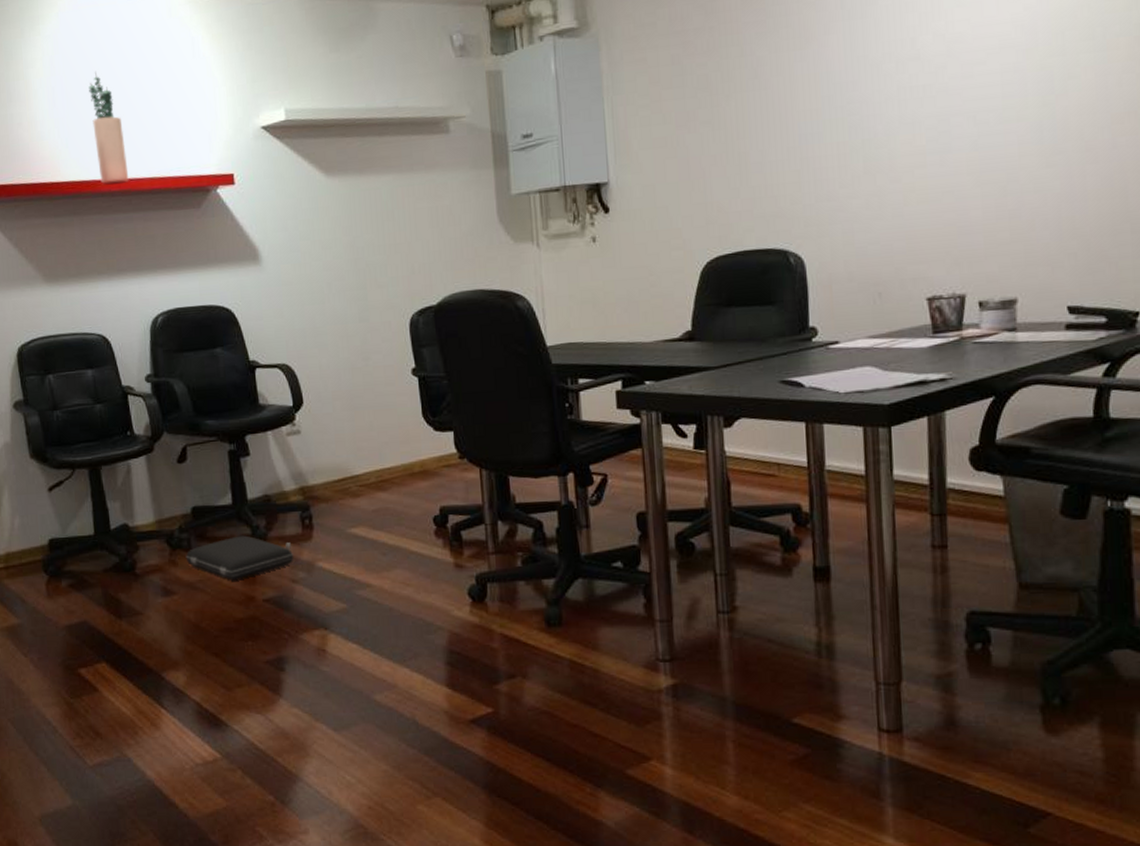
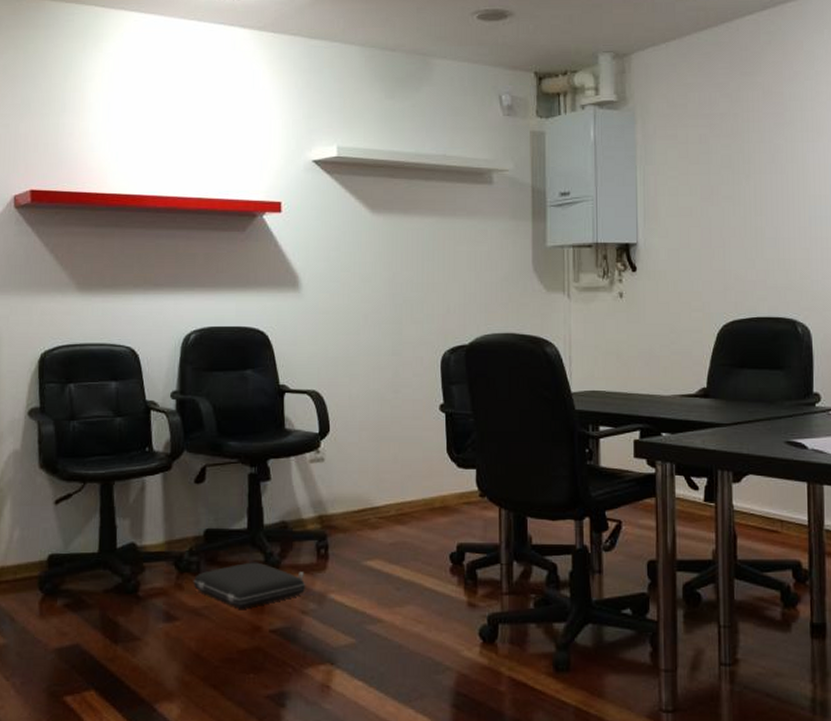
vase: present [89,72,129,186] -> none [145,93,176,202]

